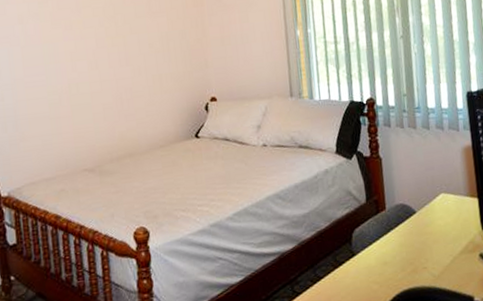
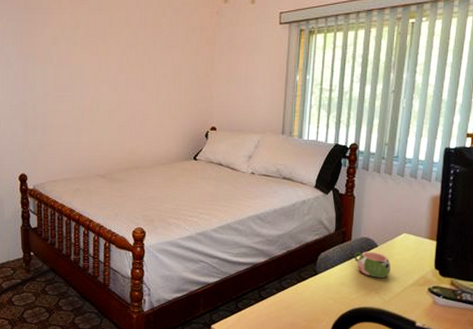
mug: none [391,219,436,250] -> present [353,251,391,278]

